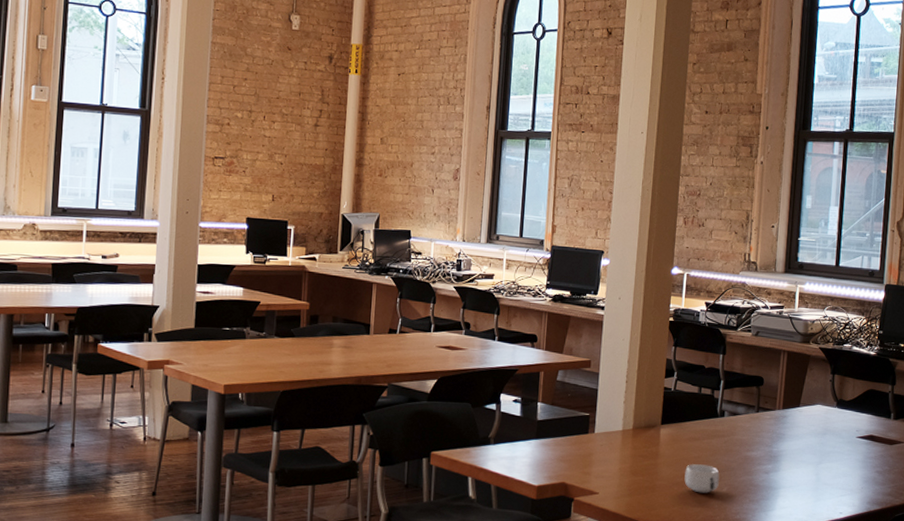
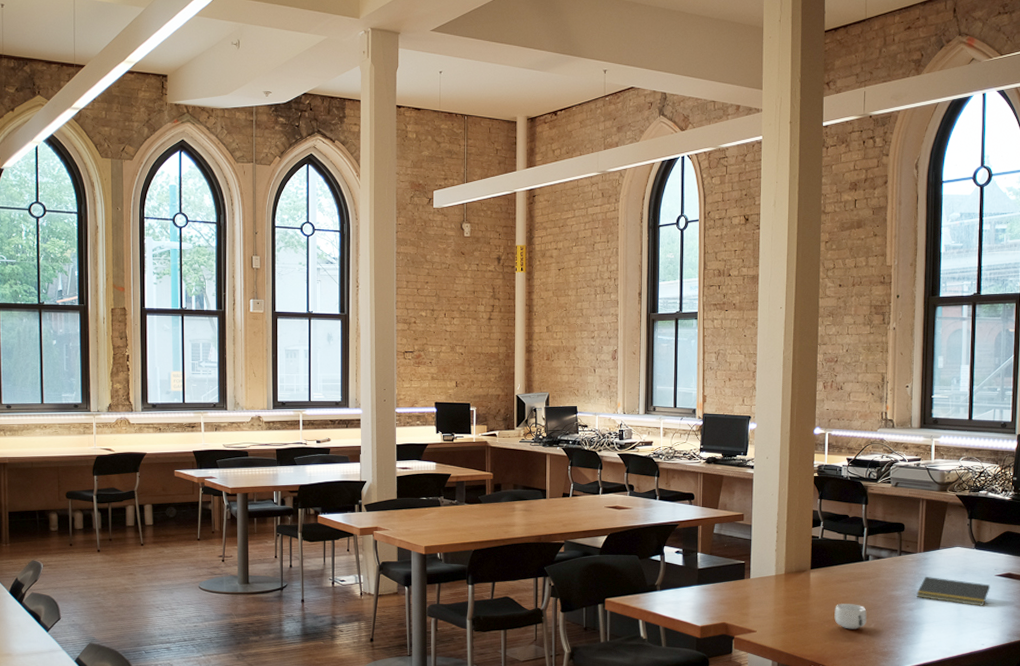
notepad: none [773,436,851,470] -> present [916,577,991,606]

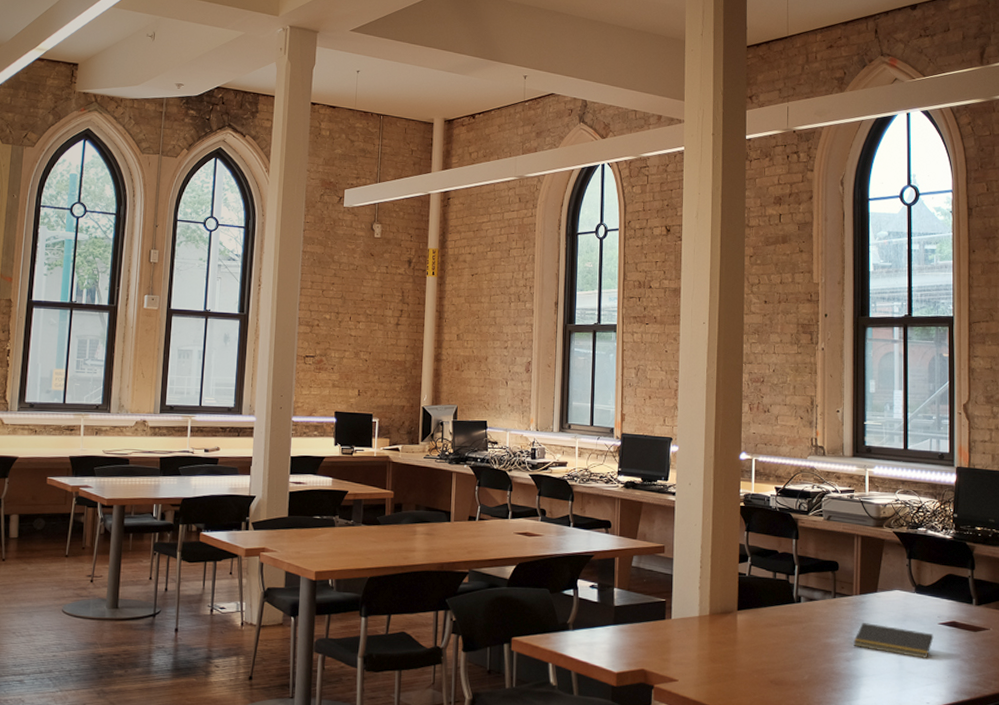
mug: present [834,604,867,629] -> none [764,651,800,681]

